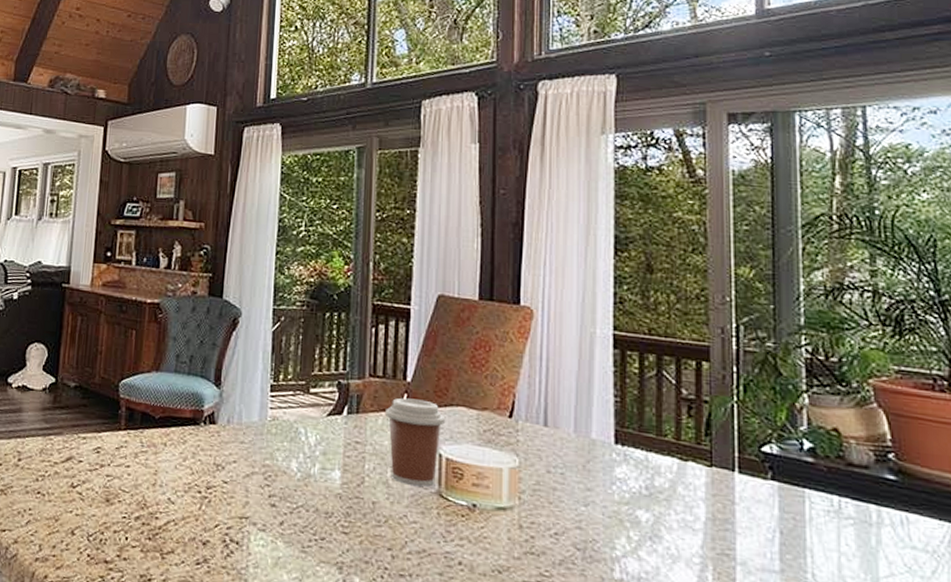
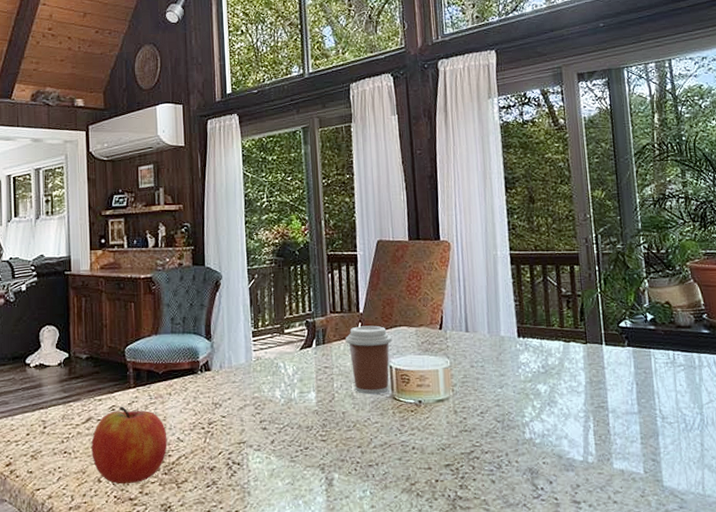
apple: none [67,449,157,544] -> present [91,406,168,485]

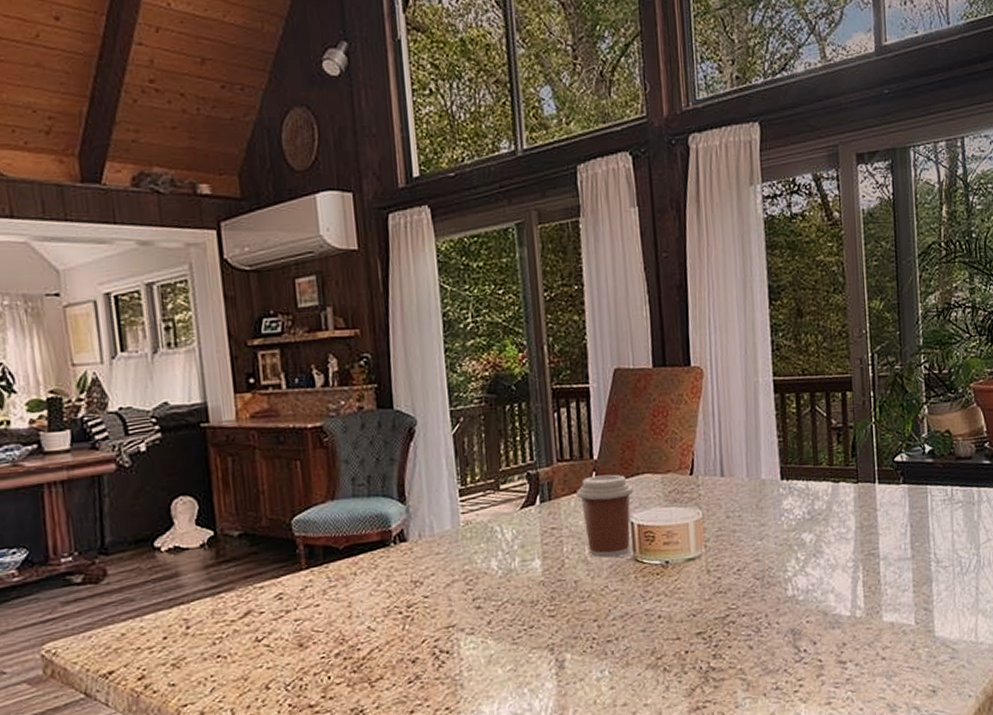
apple: present [91,406,168,485] -> none [253,593,355,690]

